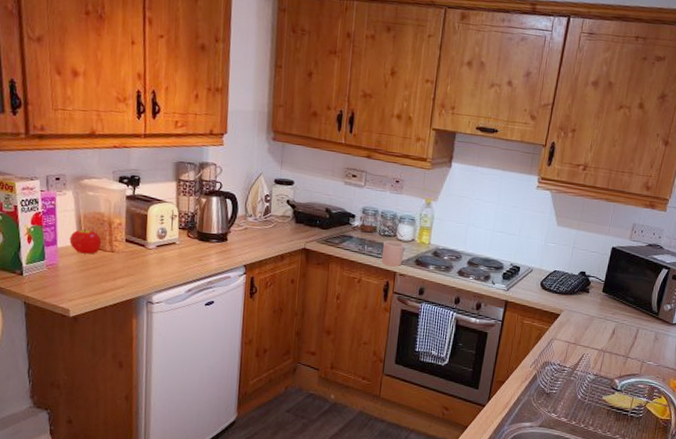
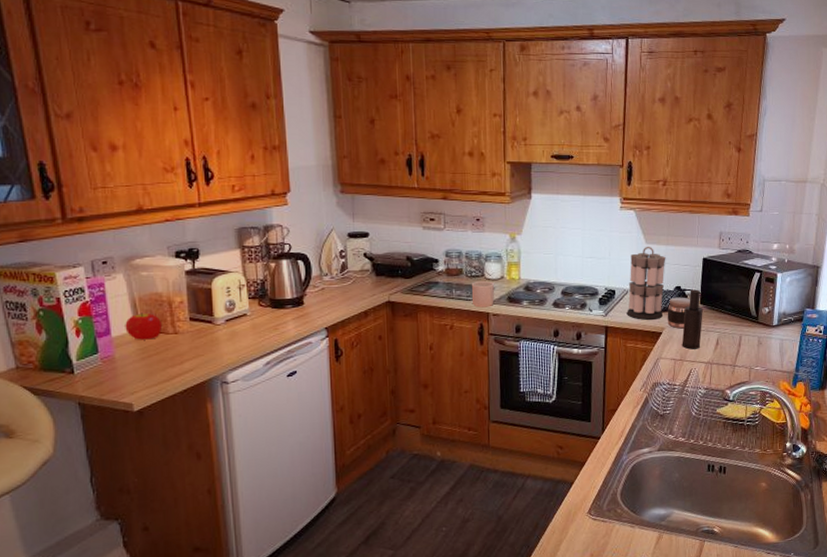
spice rack: none [528,228,575,301] -> present [627,246,666,320]
jar: none [567,282,593,314] -> present [667,297,690,329]
soap dispenser: none [578,276,605,336] -> present [682,289,703,350]

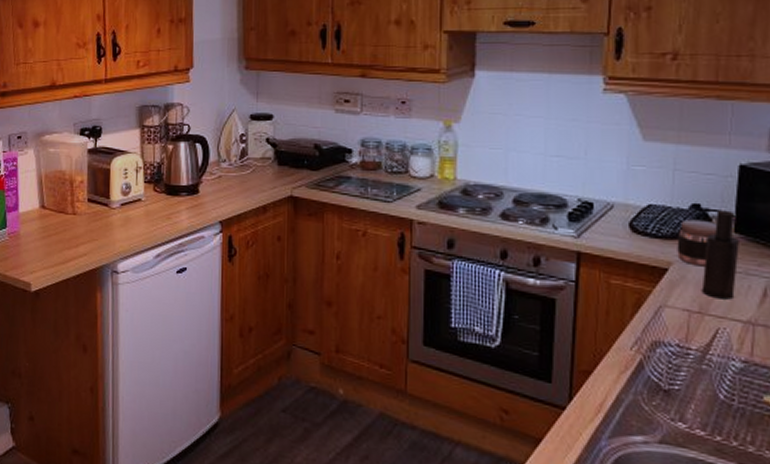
fruit: present [125,312,162,340] -> none [31,190,62,219]
mug: present [471,280,495,308] -> none [391,178,422,213]
spice rack: present [627,246,666,320] -> none [611,144,676,249]

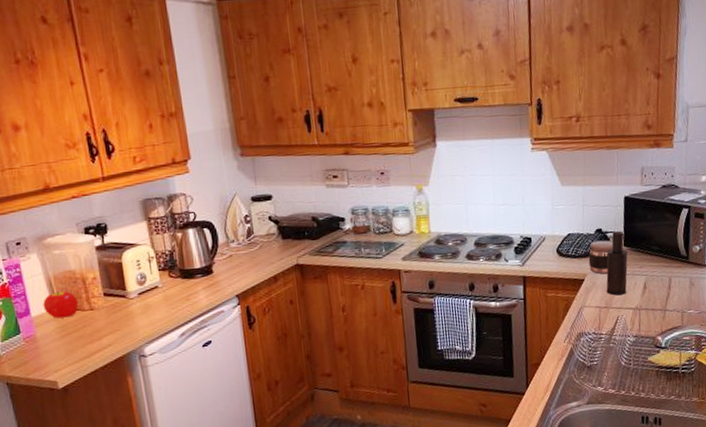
fruit: none [31,190,62,219] -> present [43,291,78,319]

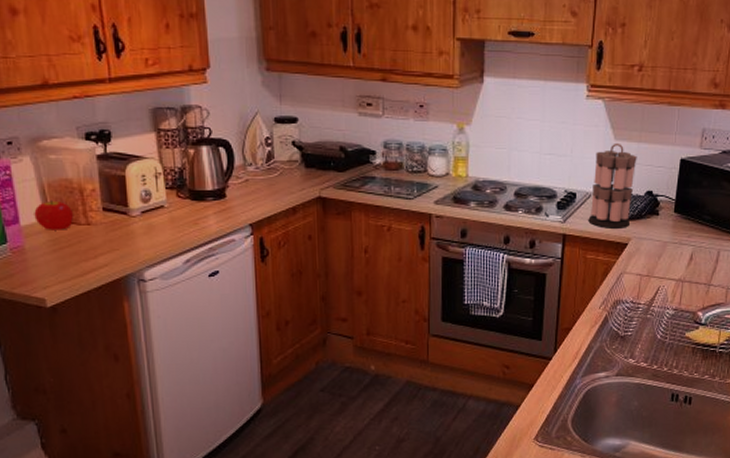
spice rack: none [545,188,584,268] -> present [588,142,637,229]
jar: present [588,240,613,275] -> none [635,203,663,240]
soap dispenser: present [606,231,628,296] -> none [650,195,677,264]

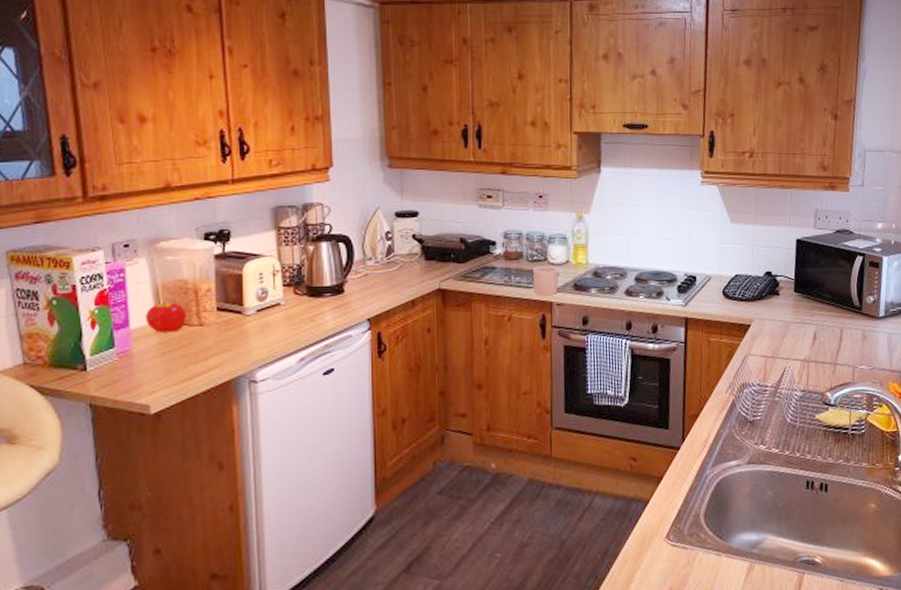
mug: none [412,176,439,208] -> present [532,265,559,296]
spice rack: present [588,142,637,229] -> none [709,225,754,311]

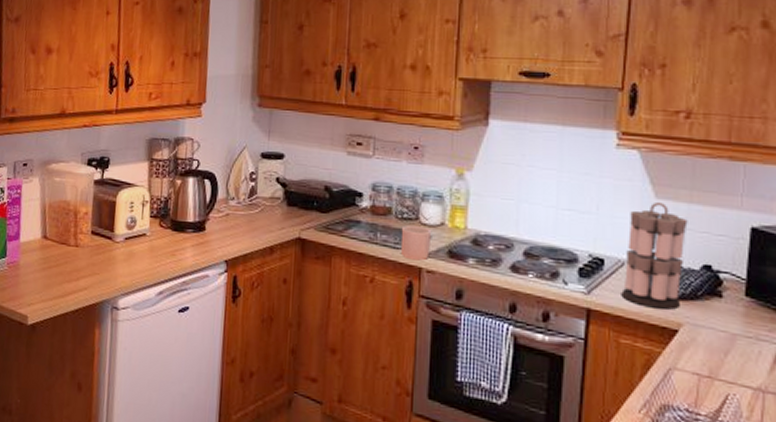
fruit: present [145,302,185,333] -> none [32,220,65,250]
spice rack: none [709,225,754,311] -> present [621,201,688,310]

